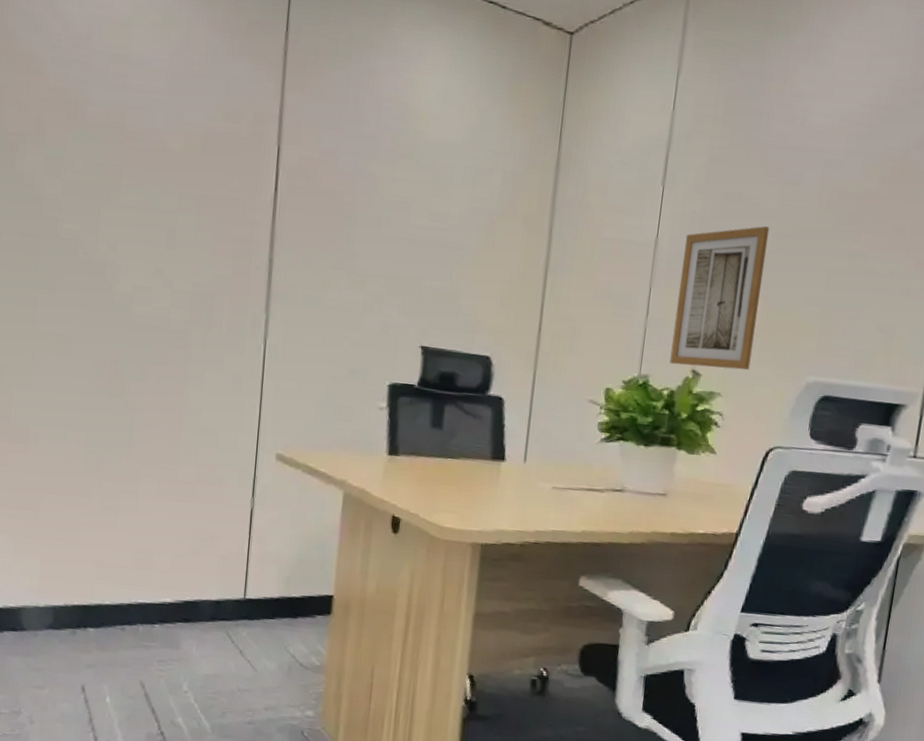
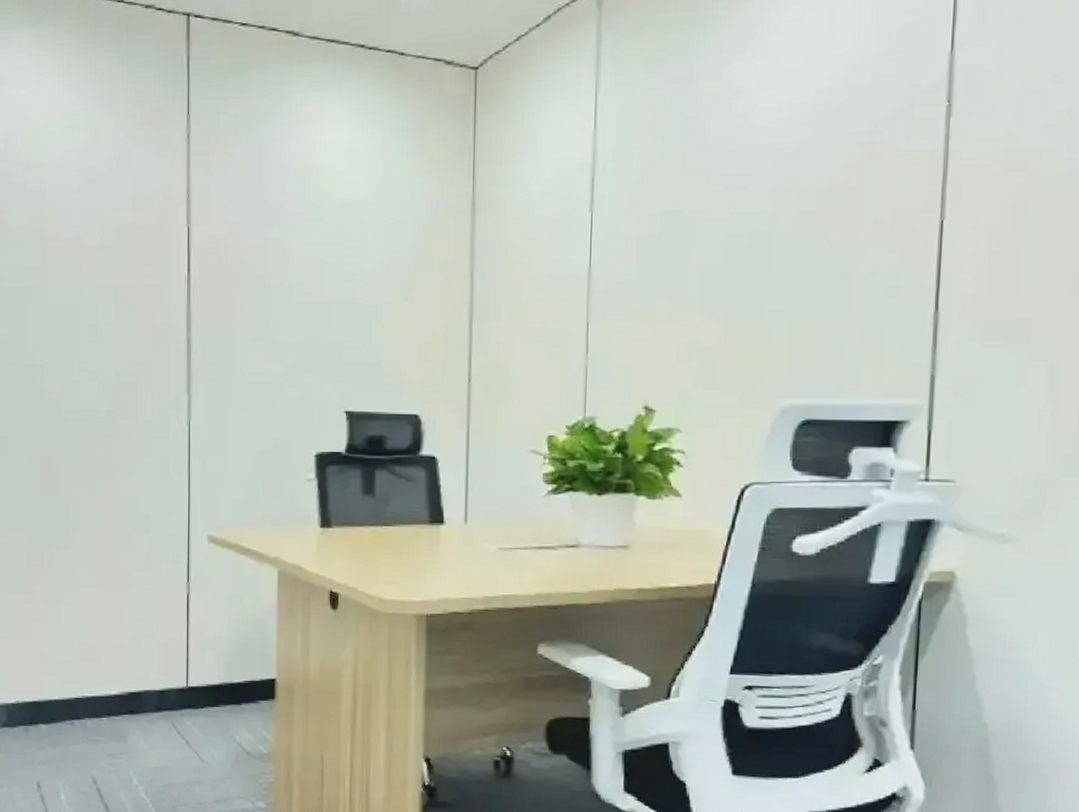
wall art: present [669,226,770,370] -> none [617,240,719,403]

